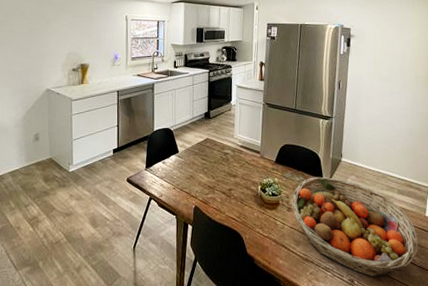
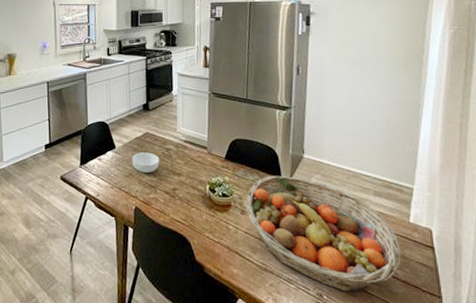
cereal bowl: none [193,156,218,175] -> present [131,152,160,173]

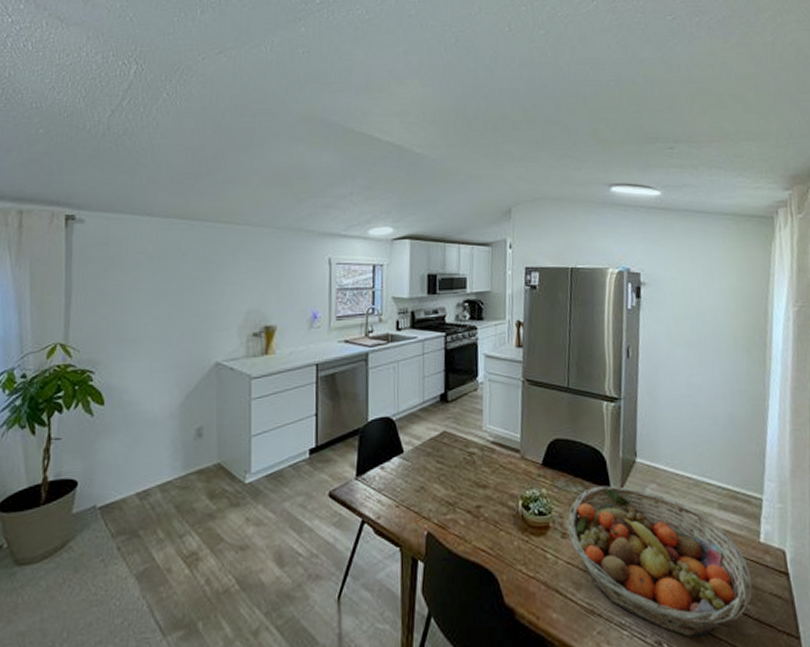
cereal bowl: present [131,152,160,173] -> none [424,458,460,485]

